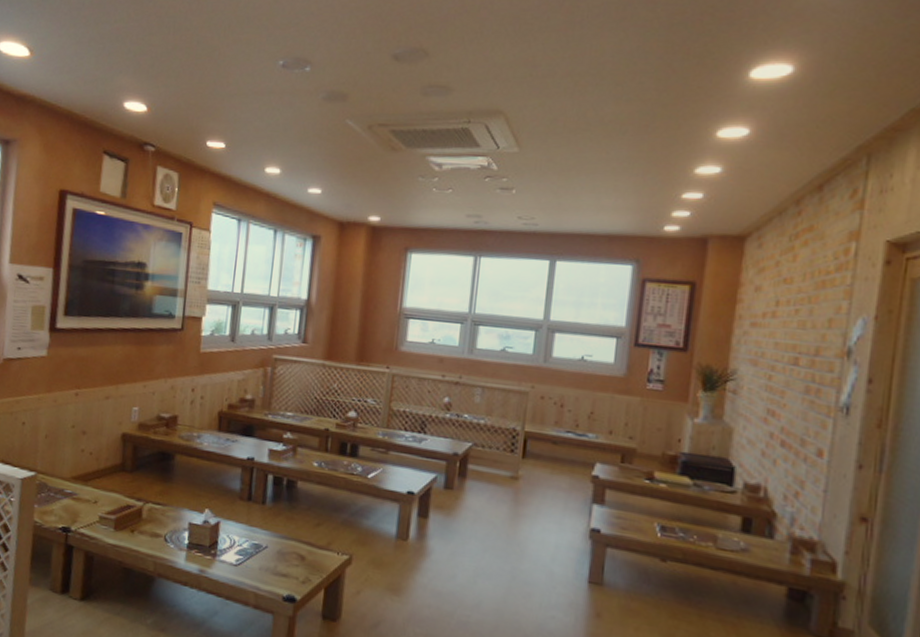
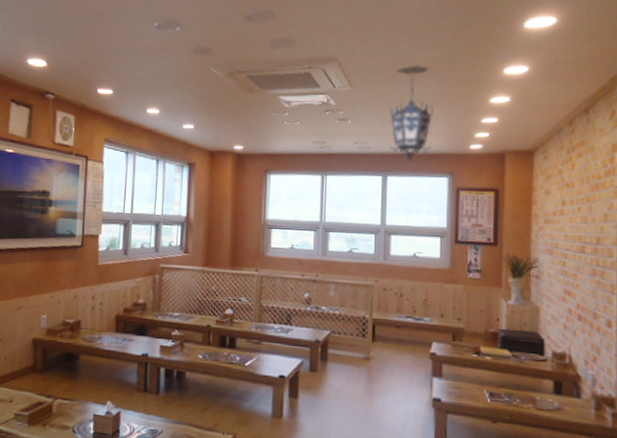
hanging lantern: none [561,122,622,244] -> present [389,65,434,162]

